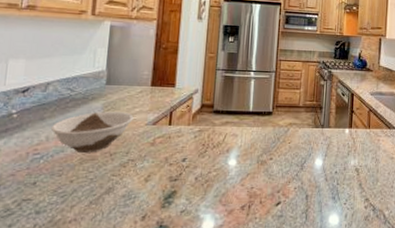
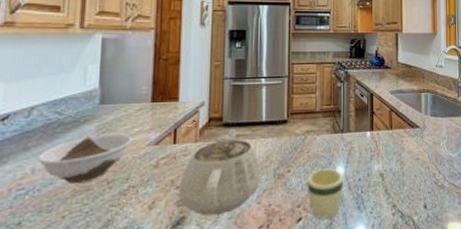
teapot: none [170,115,247,192] -> present [177,128,263,216]
mug: none [286,158,321,205] -> present [307,167,343,219]

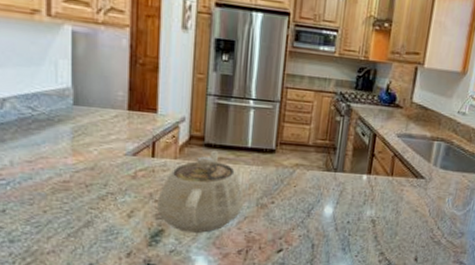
bowl: present [37,133,133,183] -> none [15,136,110,182]
mug: present [307,167,343,219] -> none [290,205,331,254]

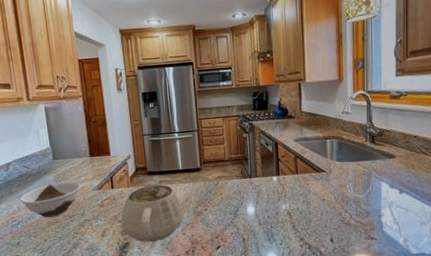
bowl: none [15,136,110,182] -> present [20,181,82,217]

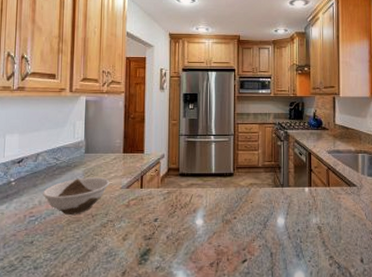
teapot: present [120,176,185,242] -> none [144,178,213,250]

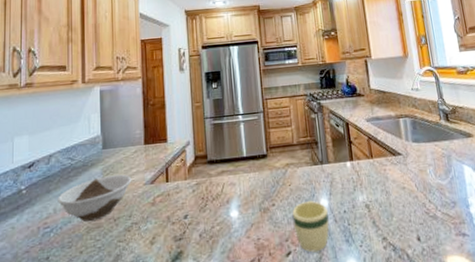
mug: none [251,217,283,262] -> present [292,200,329,253]

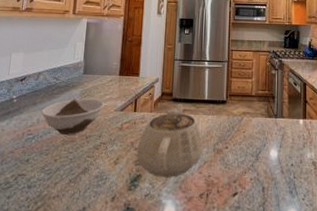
teapot: none [174,165,249,250] -> present [135,103,204,177]
mug: present [292,200,329,253] -> none [242,149,276,198]

